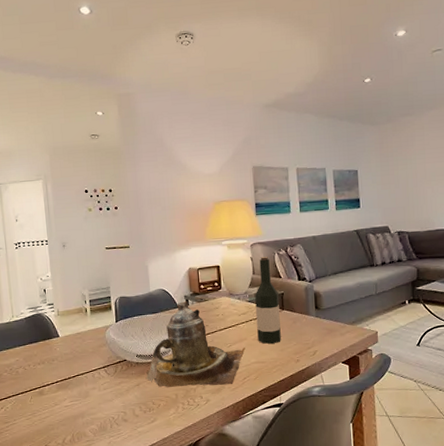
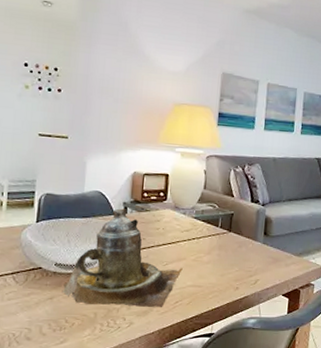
wine bottle: present [255,257,281,344] -> none [198,172,228,267]

